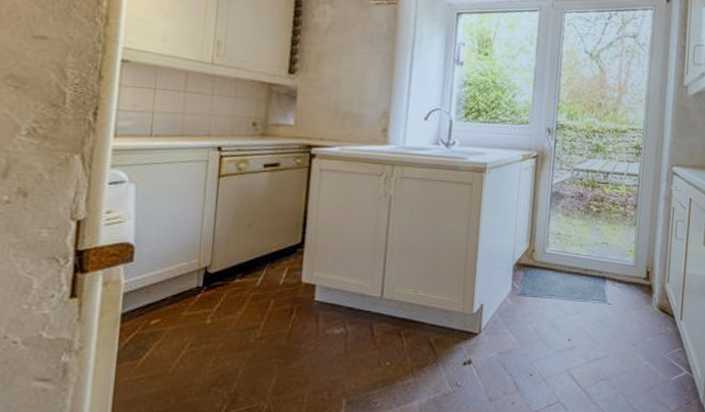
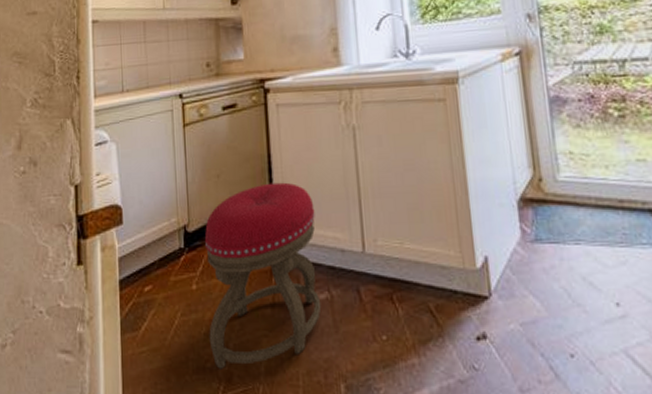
stool: none [218,235,343,392] -> present [204,182,322,369]

